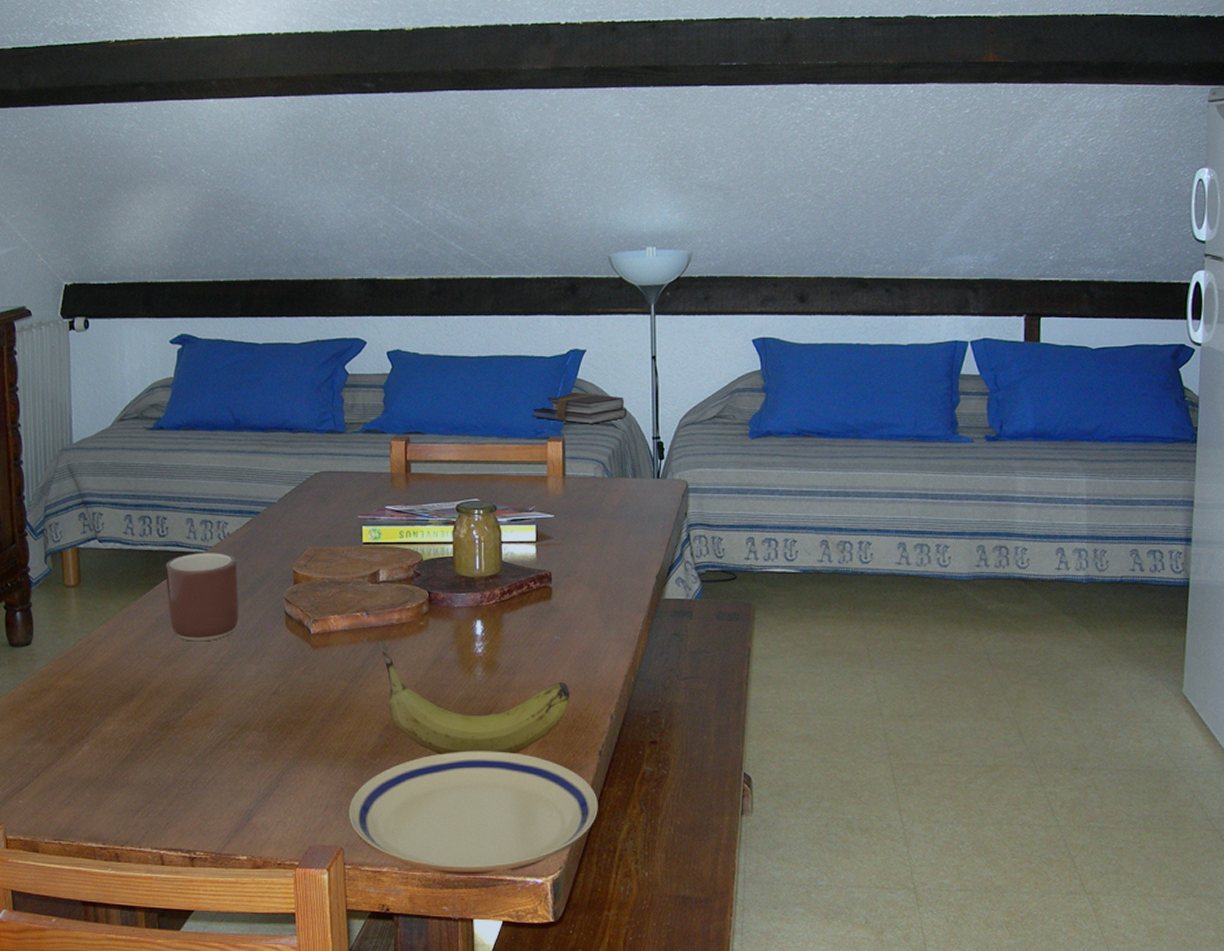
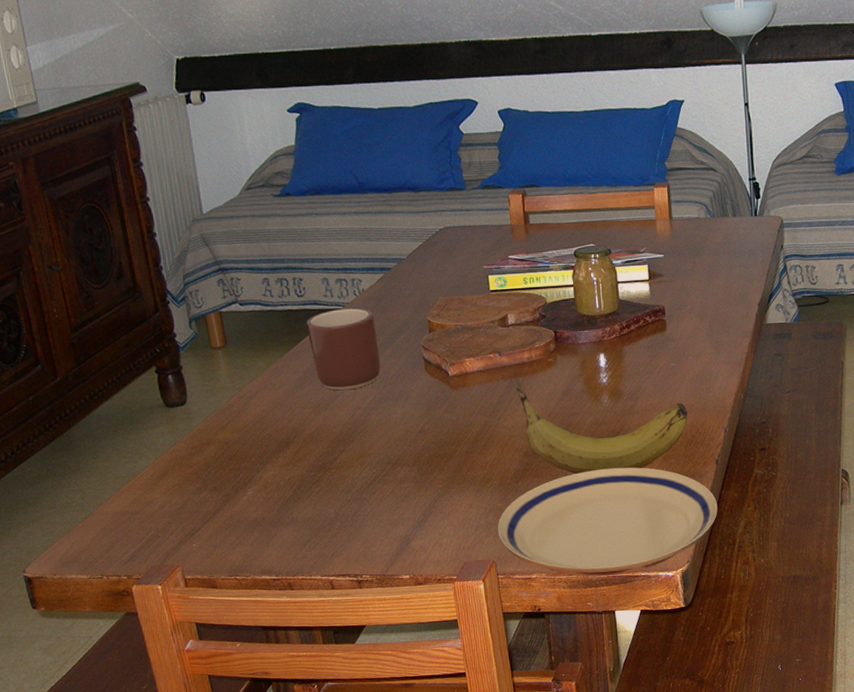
book: present [532,391,626,424] -> none [637,140,724,170]

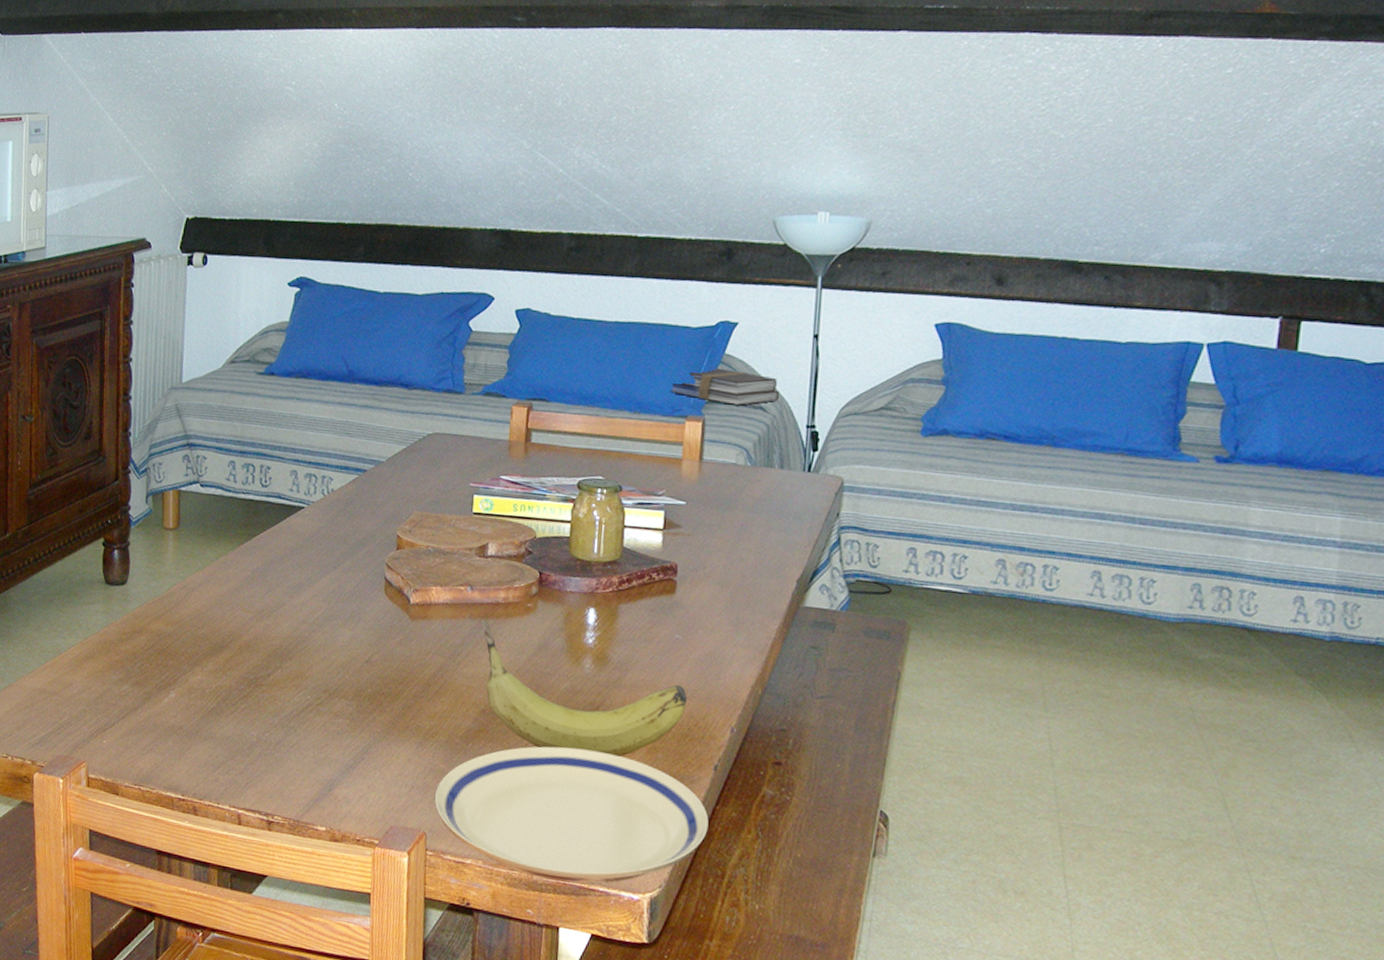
mug: present [306,307,381,391] -> none [265,506,339,600]
book: none [637,140,724,170] -> present [670,367,779,406]

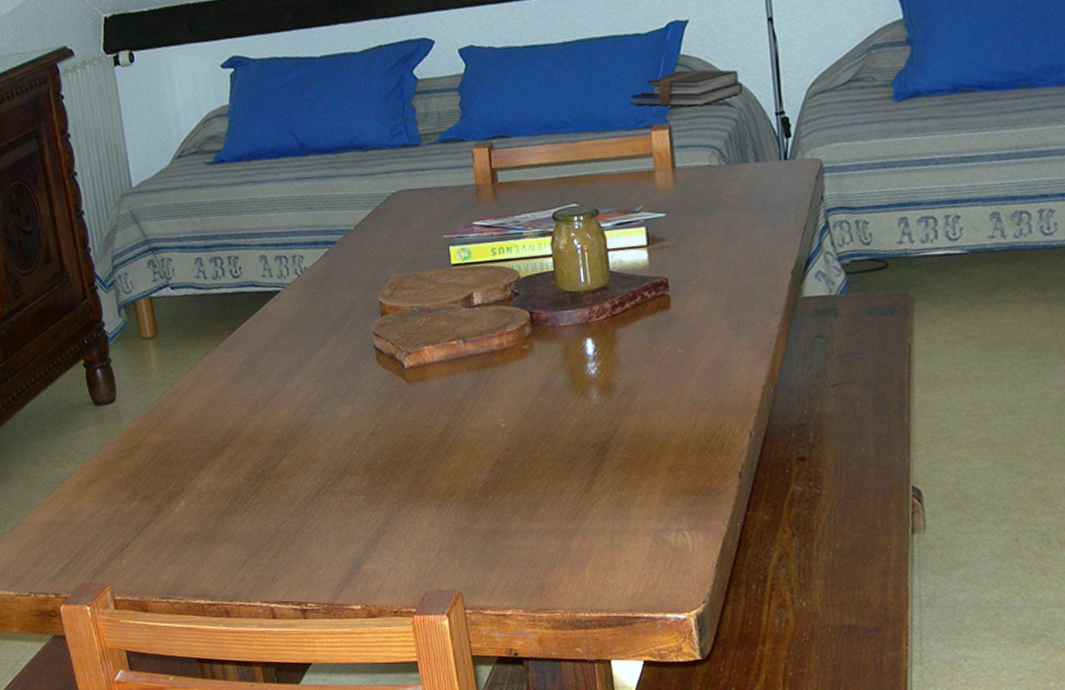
plate: present [435,746,709,884] -> none [464,479,743,616]
fruit: present [481,618,687,757] -> none [479,369,701,487]

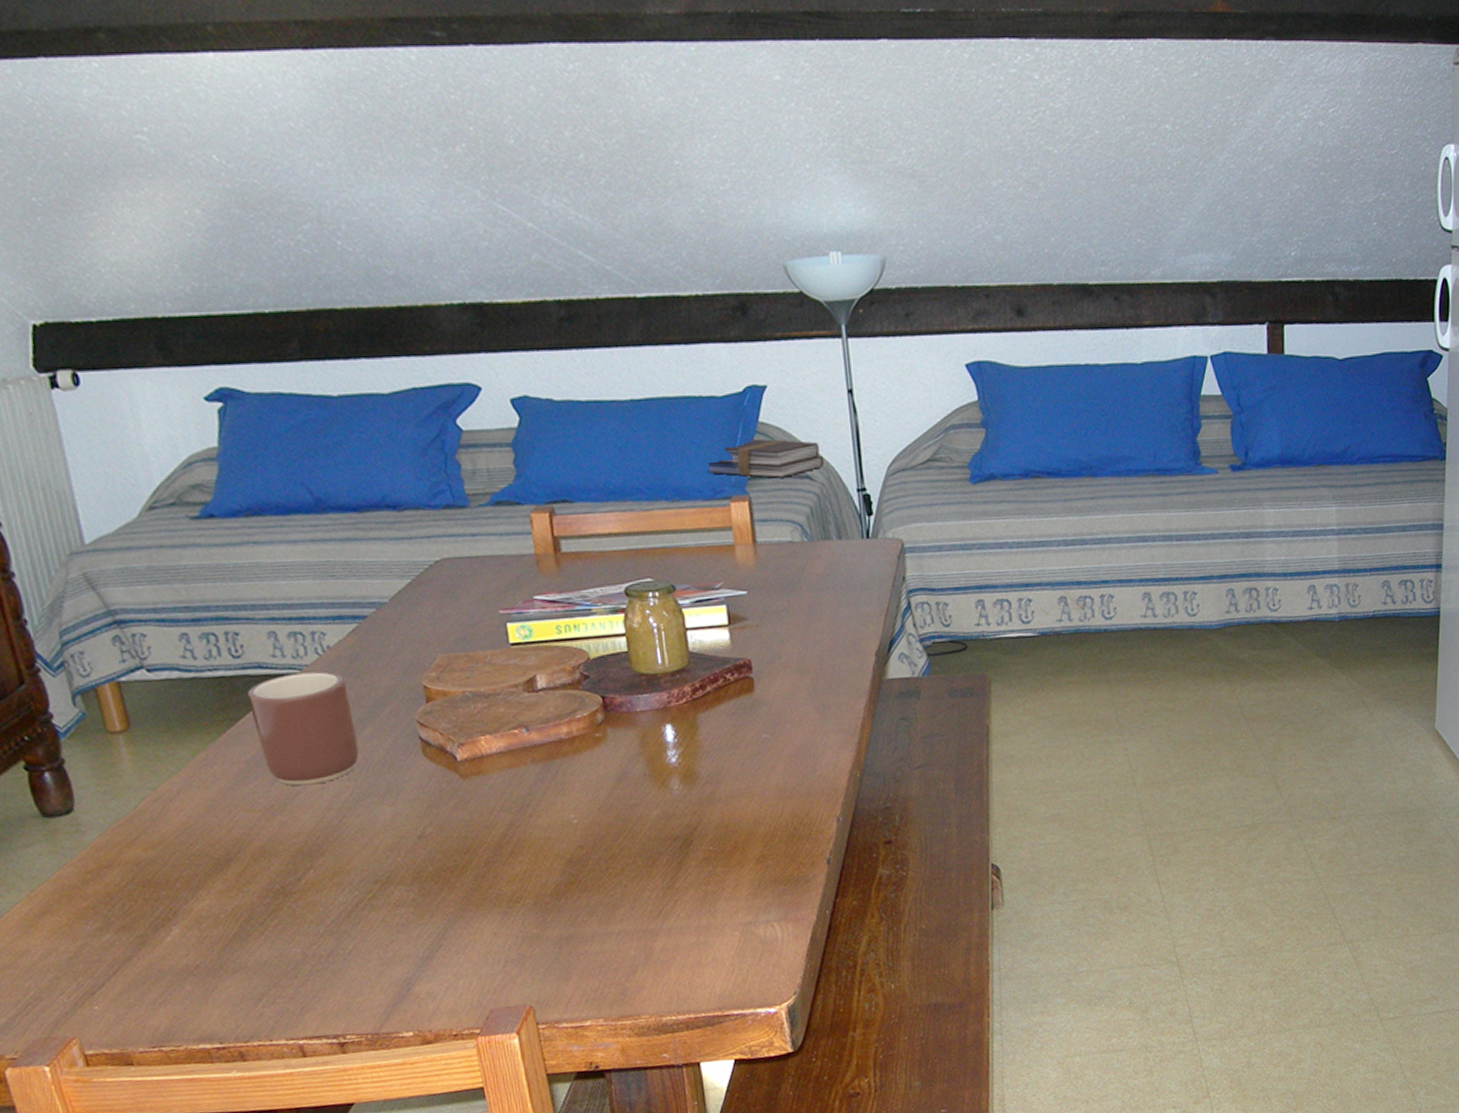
mug: none [242,288,326,386] -> present [246,670,359,786]

